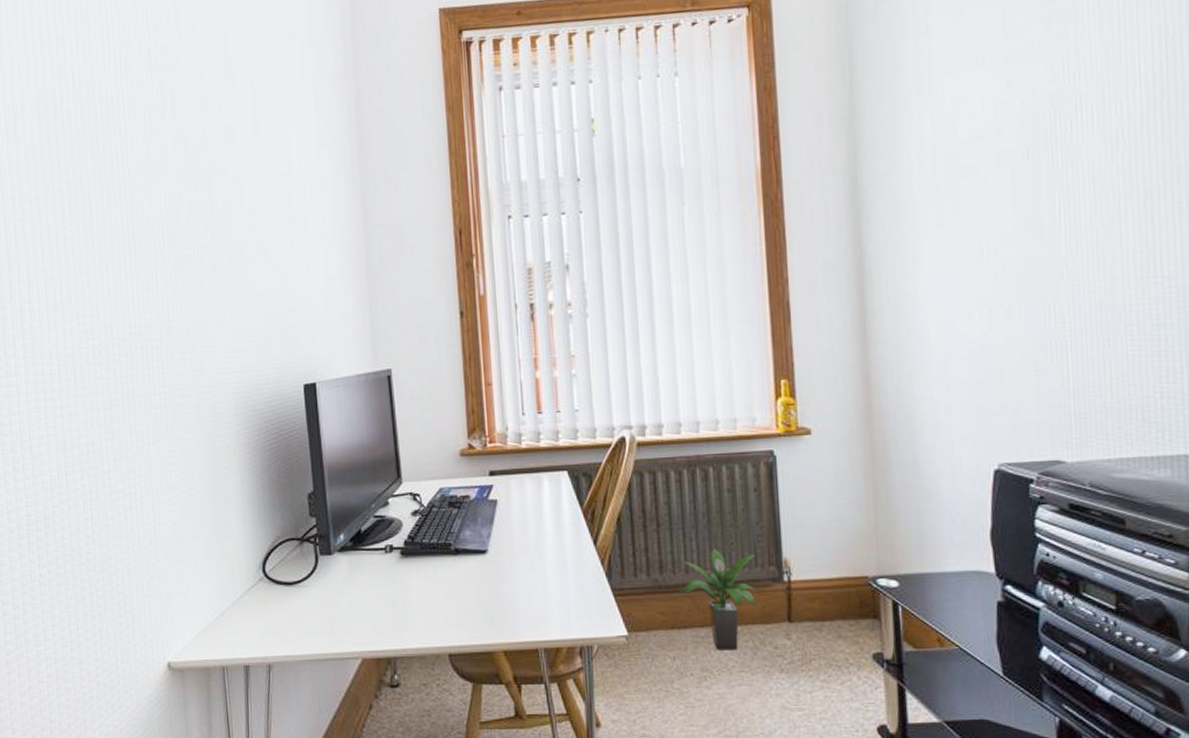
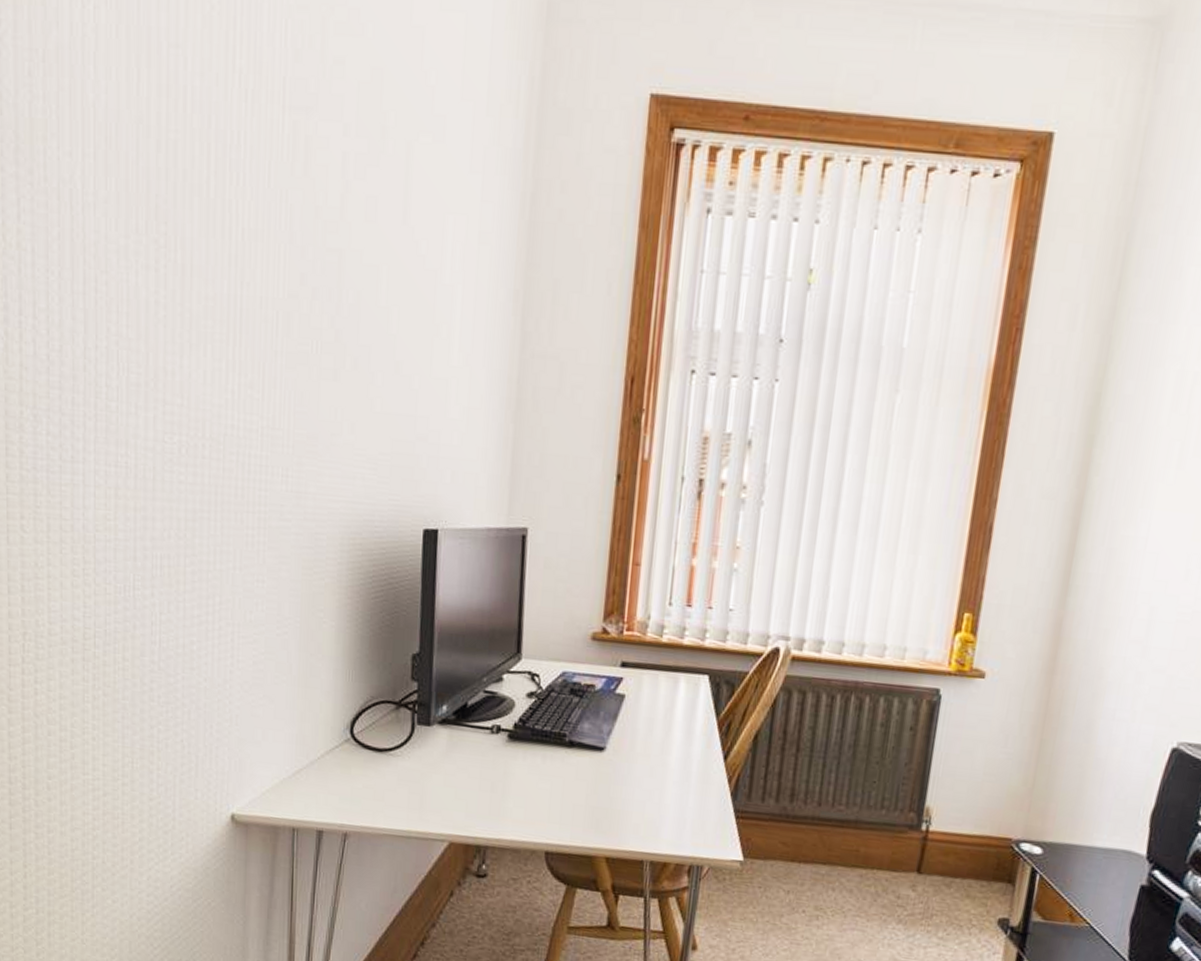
potted plant: present [680,548,759,650] -> none [807,783,897,894]

